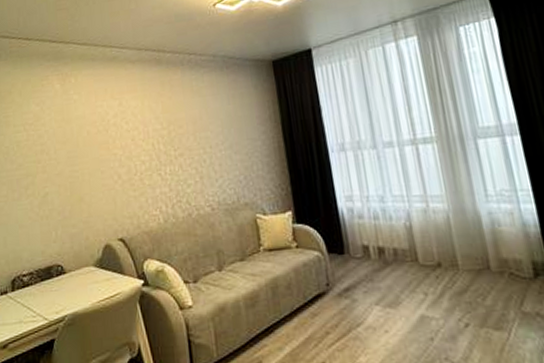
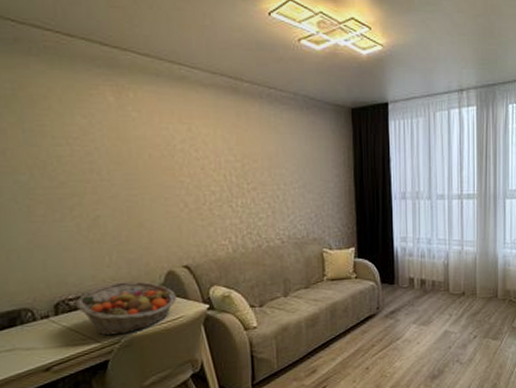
fruit basket: none [28,256,113,313] -> present [75,281,176,336]

